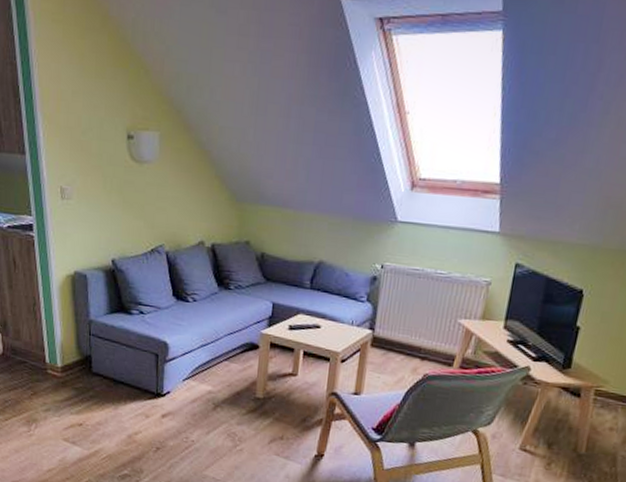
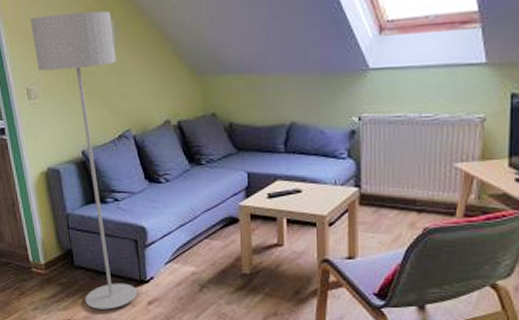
floor lamp: none [72,114,158,418] -> present [30,11,138,310]

